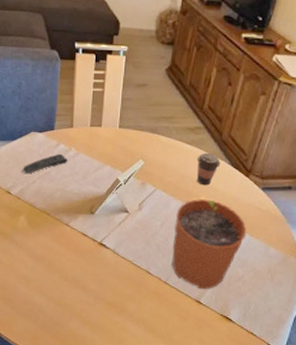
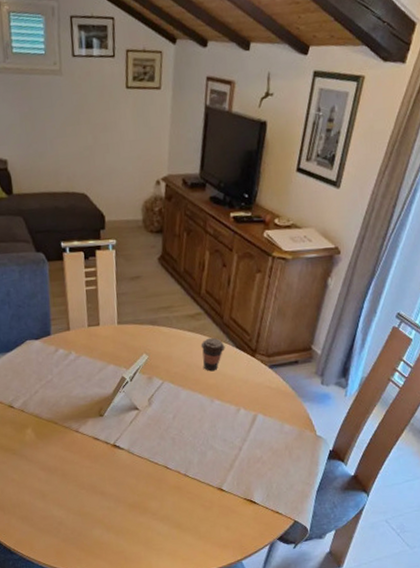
remote control: present [22,153,68,174] -> none [22,358,69,385]
plant pot: present [172,199,246,290] -> none [187,385,259,477]

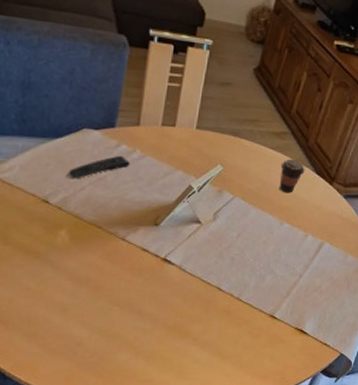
remote control: none [22,358,69,385] -> present [67,155,130,179]

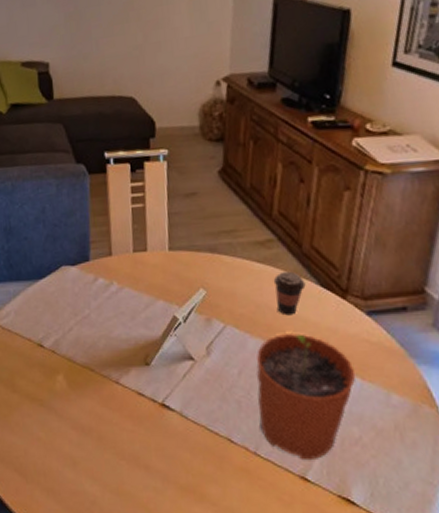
remote control: present [67,155,130,179] -> none [55,289,110,320]
plant pot: none [246,207,326,303] -> present [256,334,355,461]

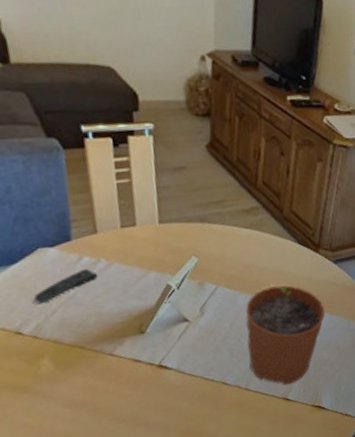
remote control: none [55,289,110,320] -> present [33,268,98,305]
coffee cup: present [273,271,306,316] -> none [259,233,286,272]

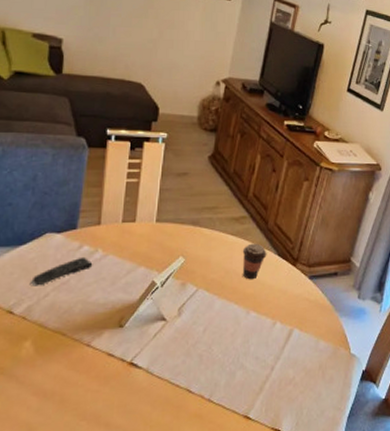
plant pot: present [246,285,325,385] -> none [216,295,295,402]
coffee cup: none [259,233,286,272] -> present [242,243,267,280]

